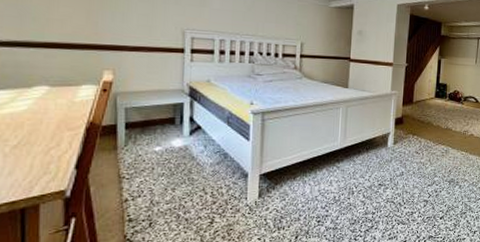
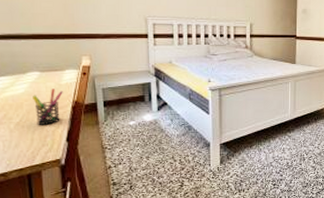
pen holder: none [37,106,76,149] -> present [33,89,63,125]

